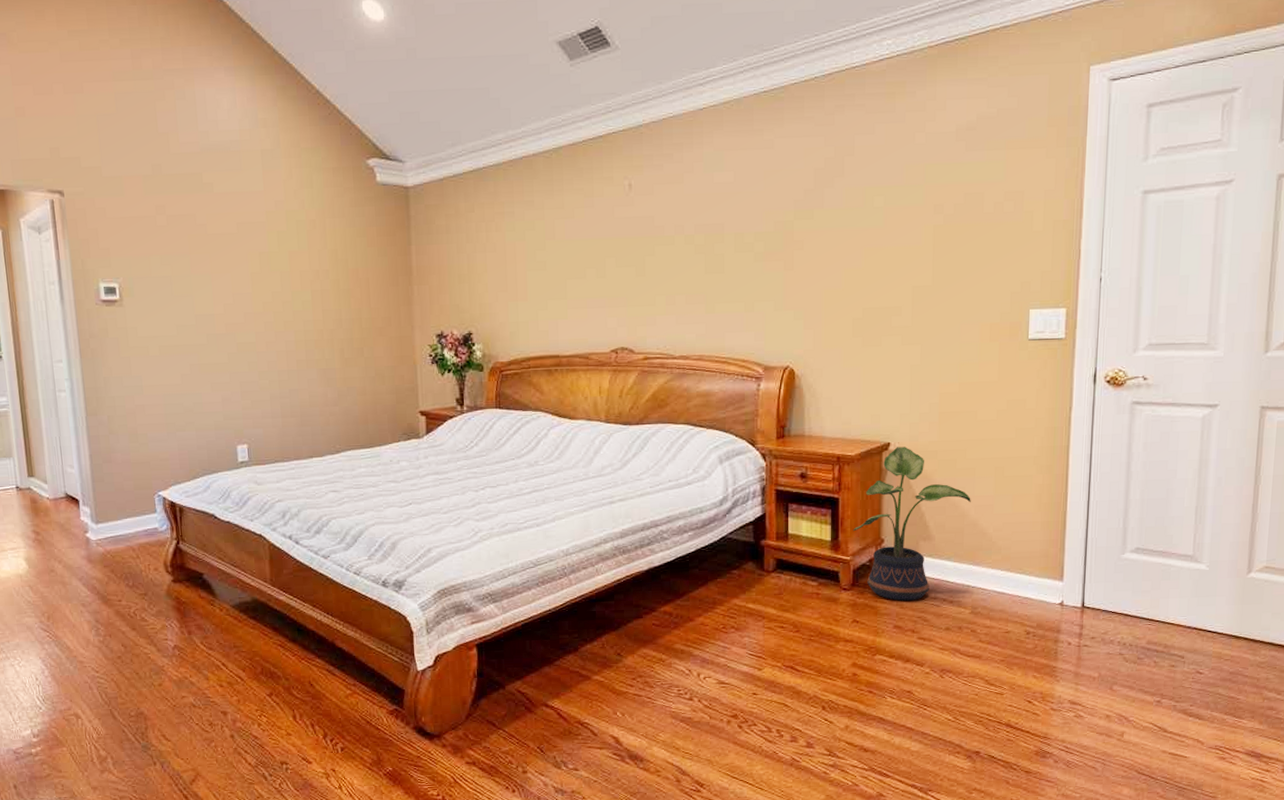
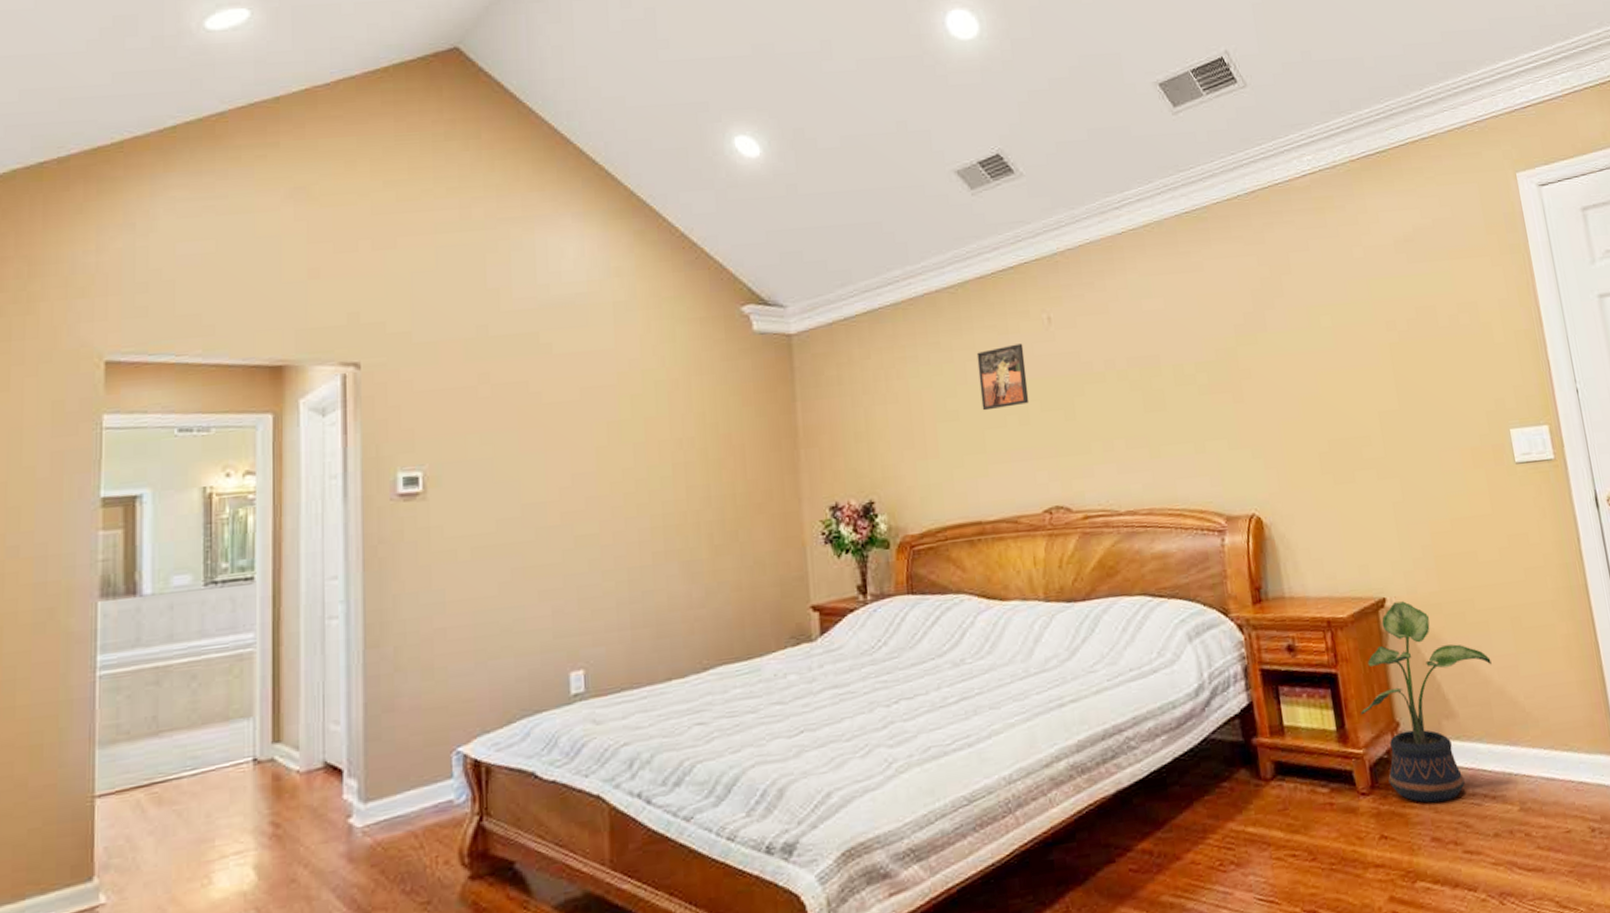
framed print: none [564,206,607,263] -> present [976,343,1029,411]

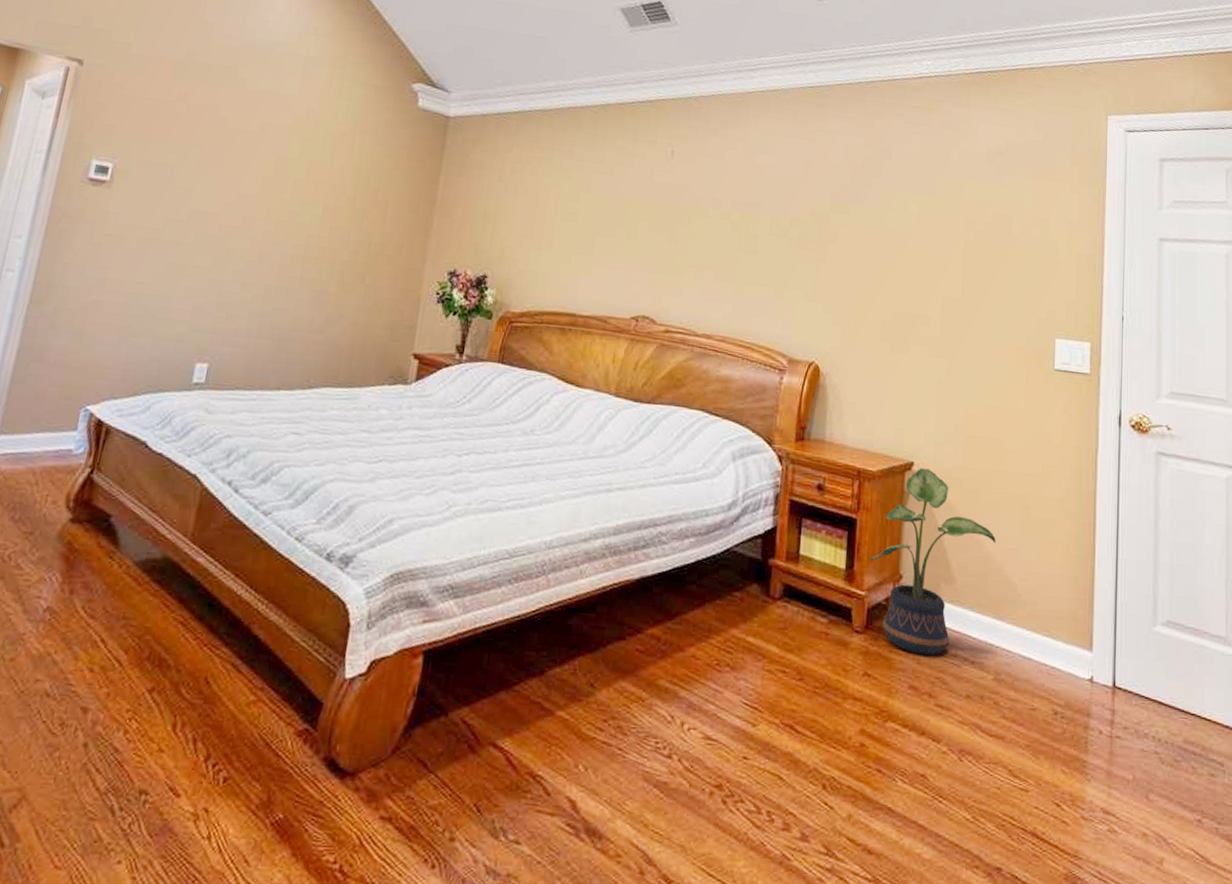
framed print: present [976,343,1029,411] -> none [598,167,645,221]

